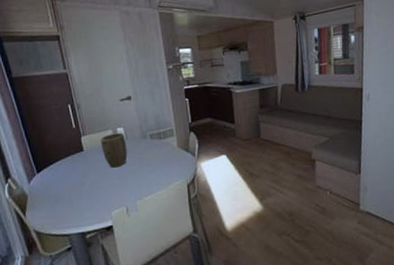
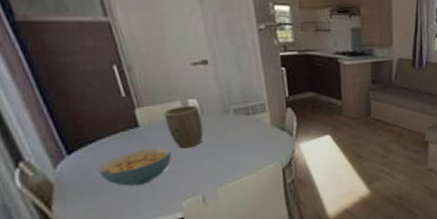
cereal bowl: none [56,167,105,198] -> present [98,148,172,186]

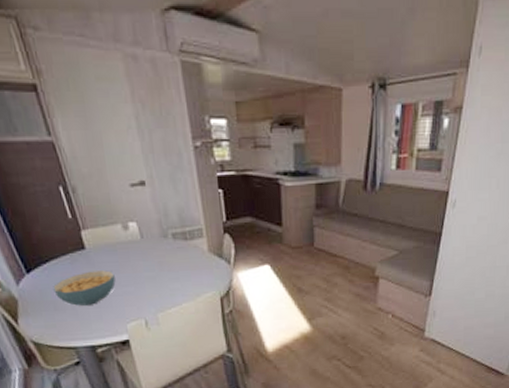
plant pot: present [163,105,204,149] -> none [106,229,144,272]

